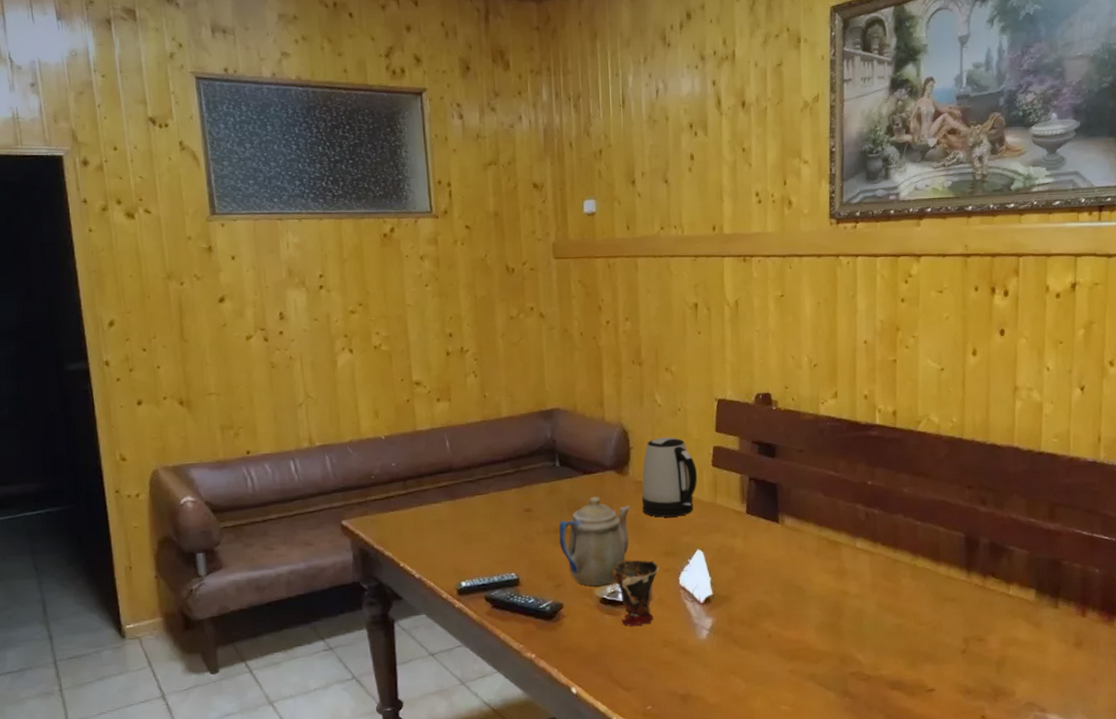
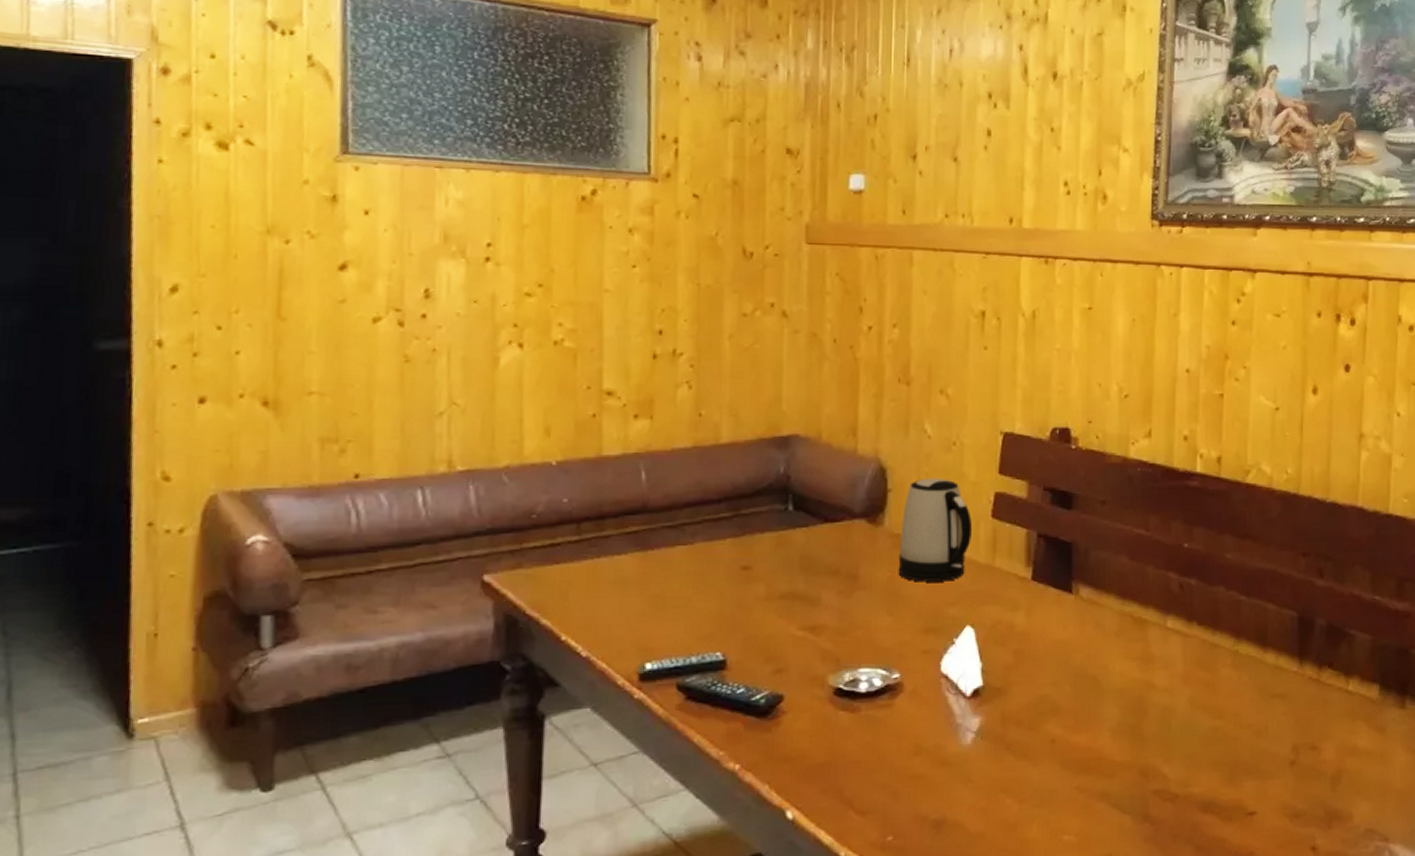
teapot: present [559,496,630,586] -> none [784,551,883,672]
cup: present [613,560,660,627] -> none [853,637,916,728]

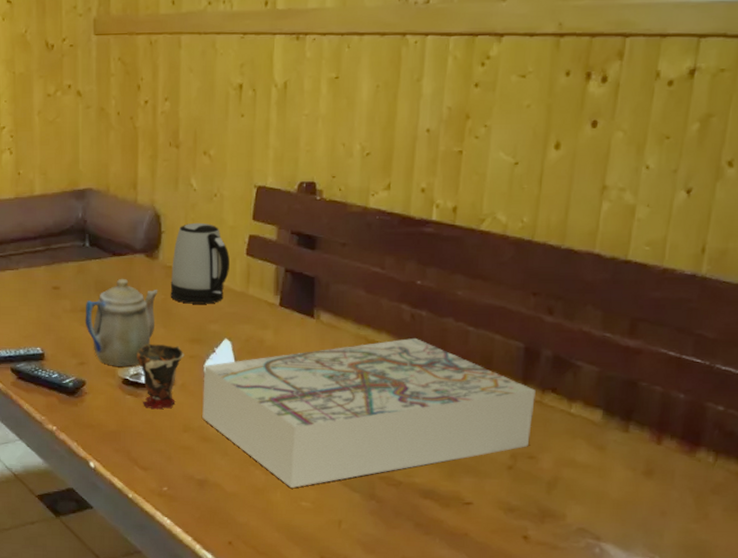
teapot: none [784,551,883,672] -> present [85,278,158,367]
cup: none [853,637,916,728] -> present [136,343,185,410]
board game: none [939,613,1313,817] -> present [202,338,536,488]

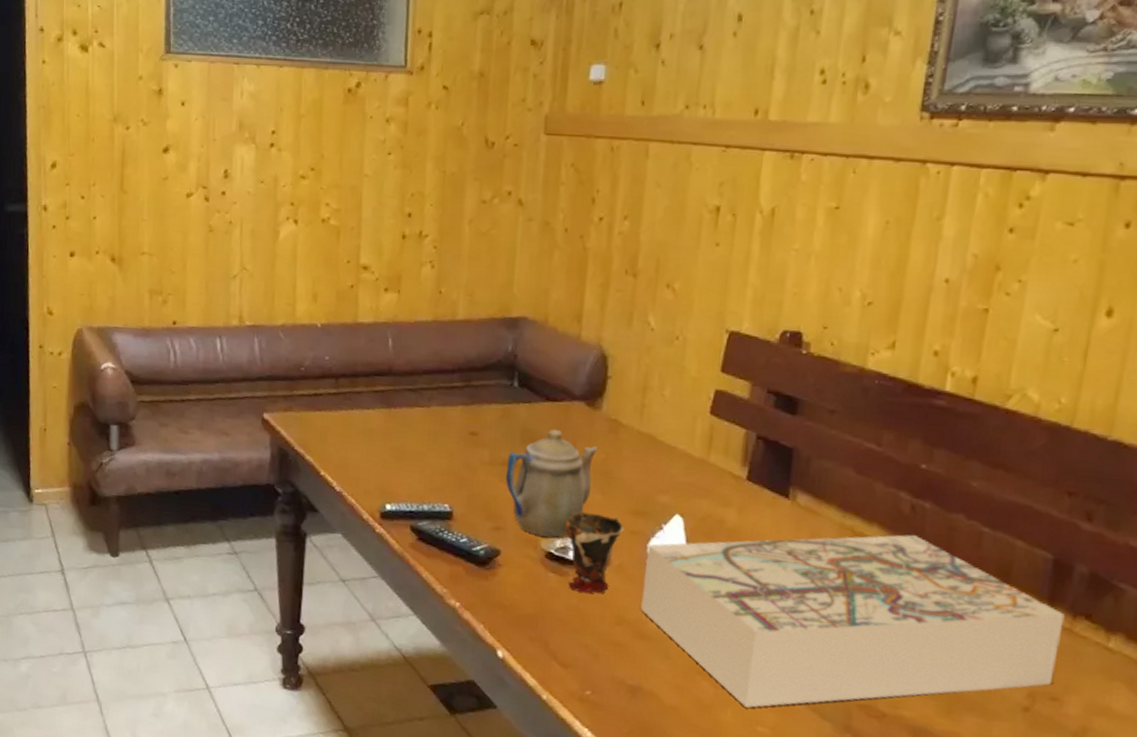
kettle: present [170,222,230,304] -> none [612,369,689,470]

